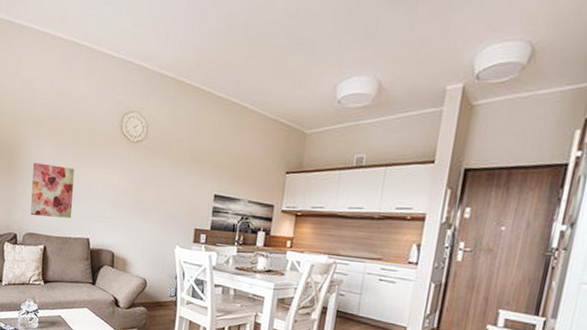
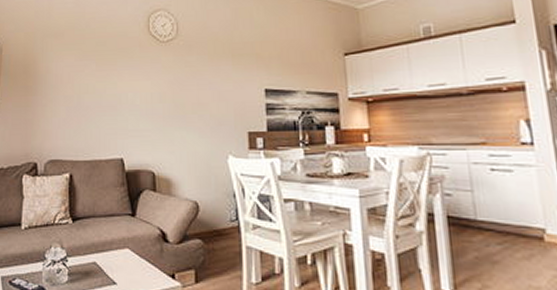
wall art: present [30,162,74,219] -> none [52,77,101,139]

